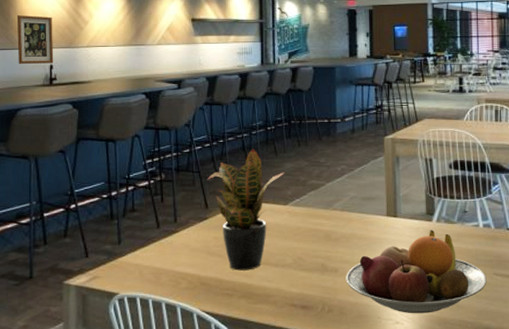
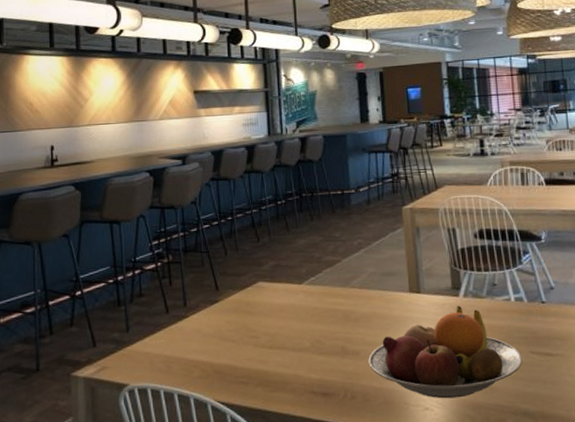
wall art: present [16,15,54,64] -> none [16,95,55,146]
potted plant: present [207,148,285,271] -> none [217,224,298,357]

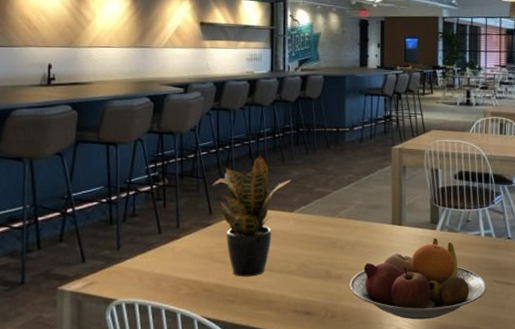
potted plant: none [217,224,298,357] -> present [212,155,292,277]

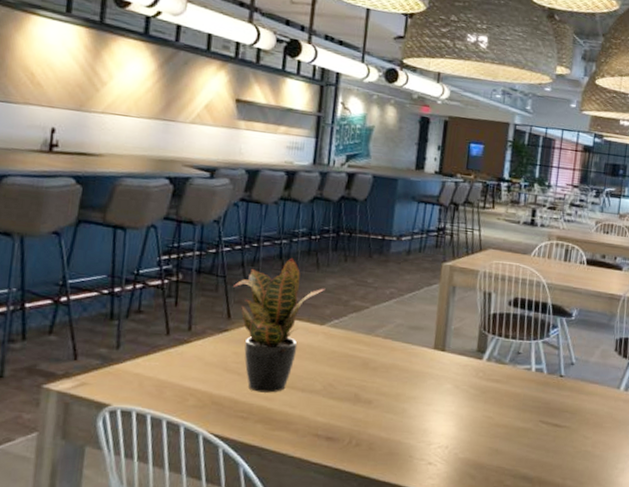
fruit bowl: present [349,237,487,320] -> none [379,368,532,457]

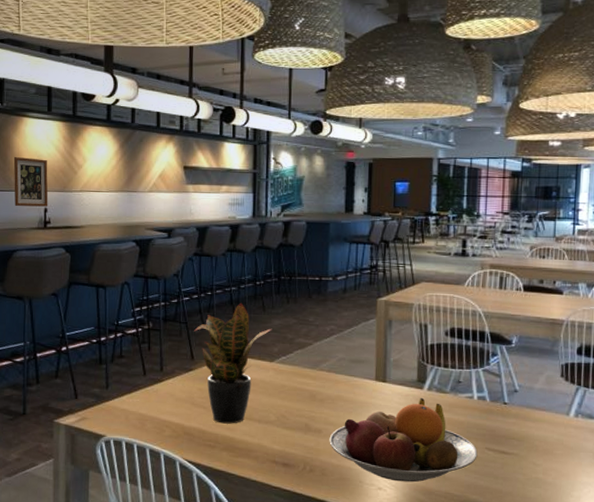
wall art: none [10,61,61,127] -> present [13,157,48,207]
fruit bowl: none [379,368,532,457] -> present [329,397,478,483]

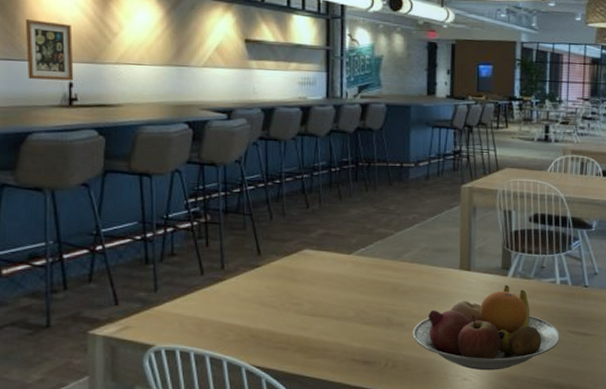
potted plant: present [194,302,272,424] -> none [261,191,350,323]

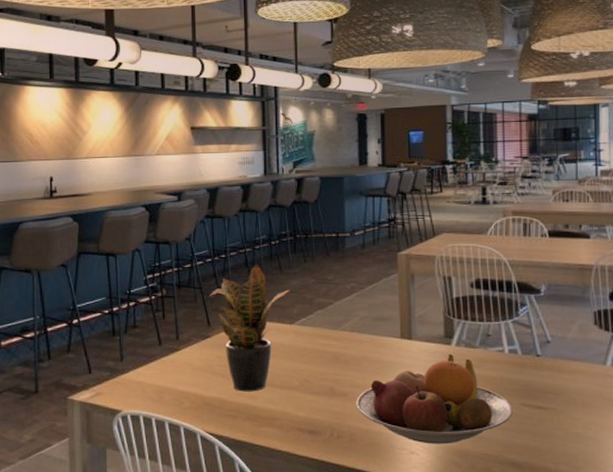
wall art: present [25,19,74,81] -> none [16,126,54,176]
potted plant: none [261,191,350,323] -> present [209,264,290,392]

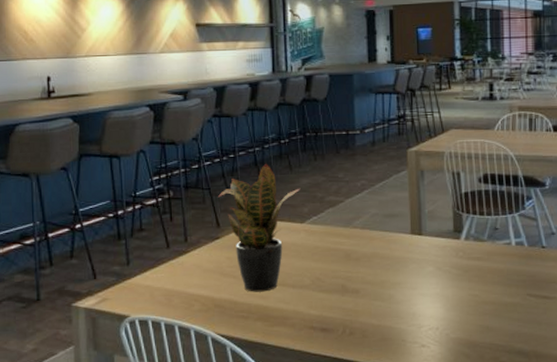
fruit bowl: present [356,353,513,444] -> none [368,248,520,337]

